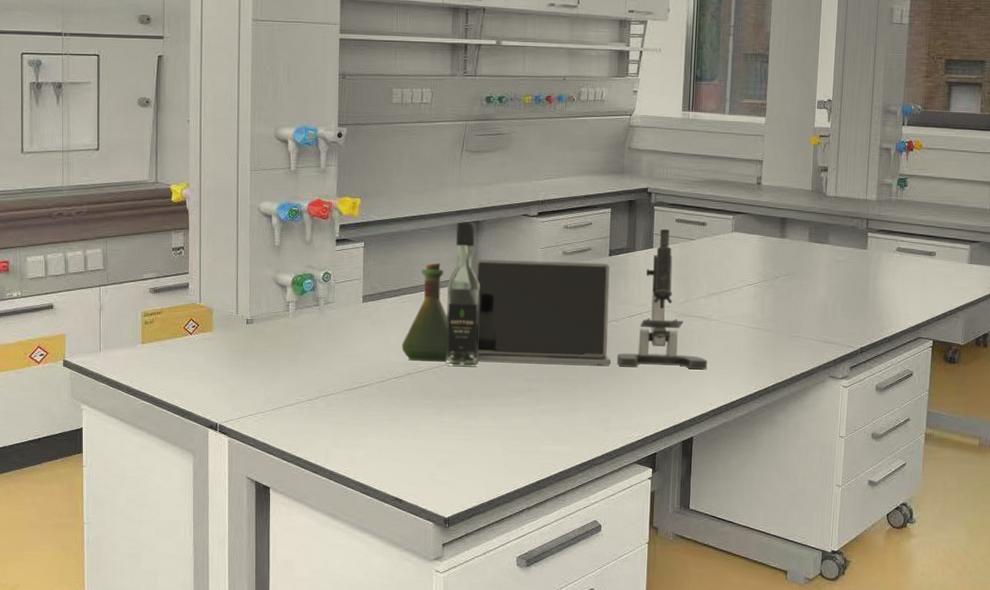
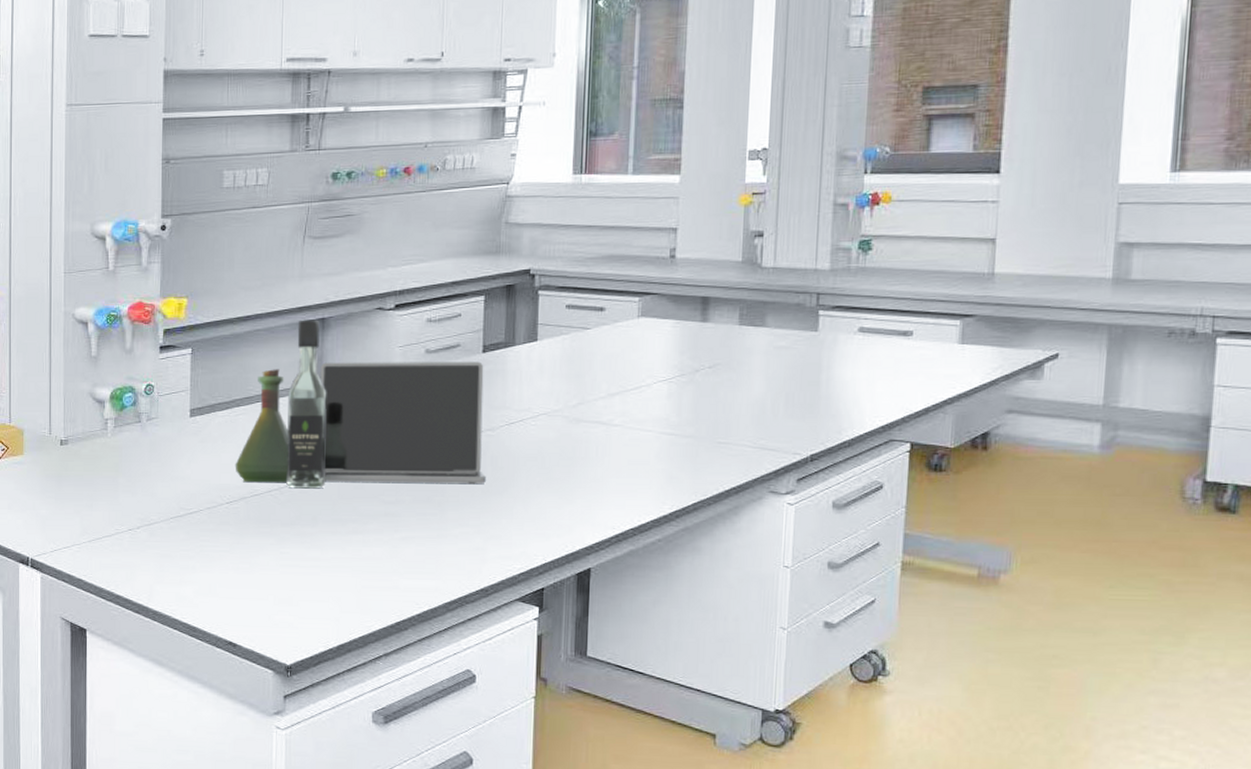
microscope: present [616,229,708,370] -> none [493,318,608,486]

